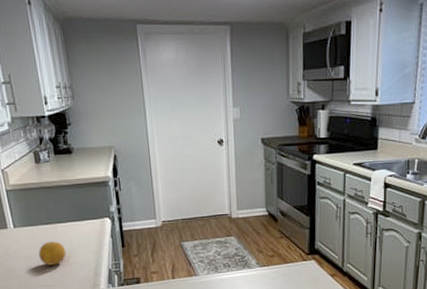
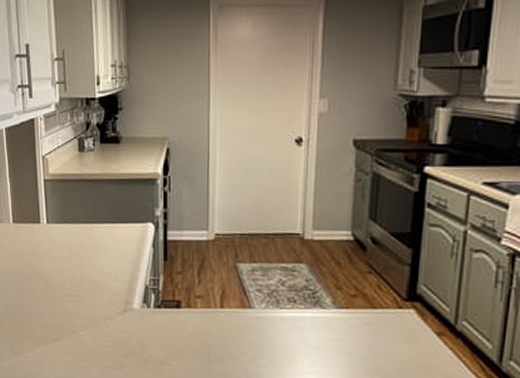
fruit: present [38,241,67,266] -> none [69,243,100,272]

